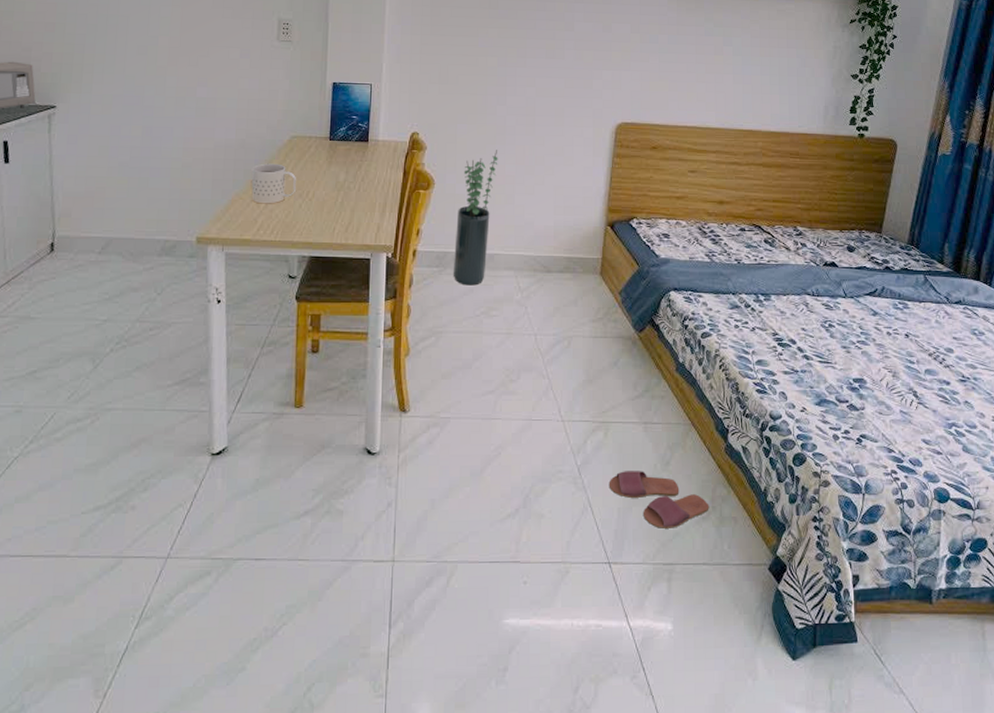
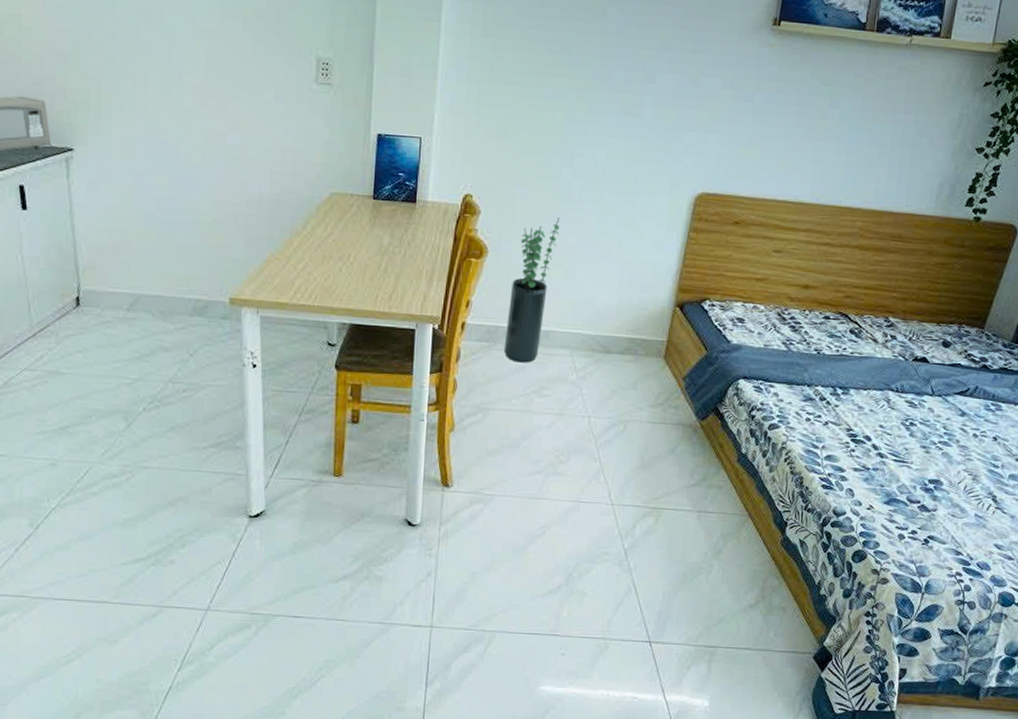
mug: present [251,163,297,204] -> none [287,222,337,267]
slippers: present [610,471,709,528] -> none [656,556,759,614]

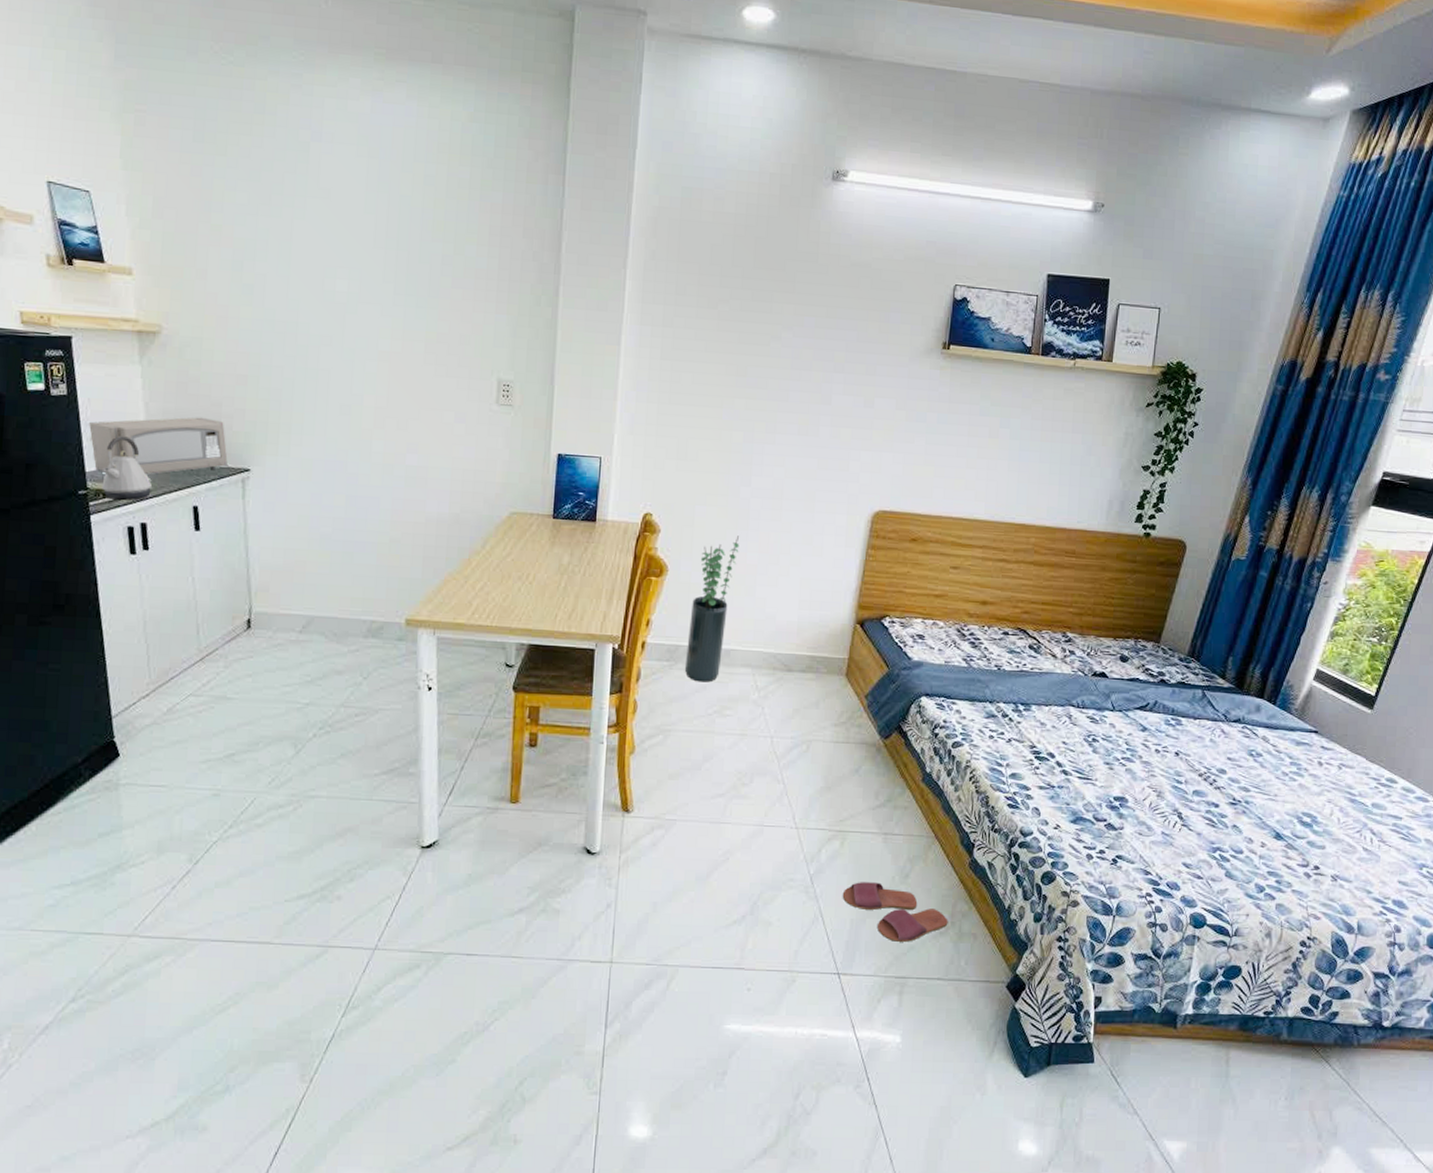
slippers: none [656,556,759,614] -> present [843,882,948,942]

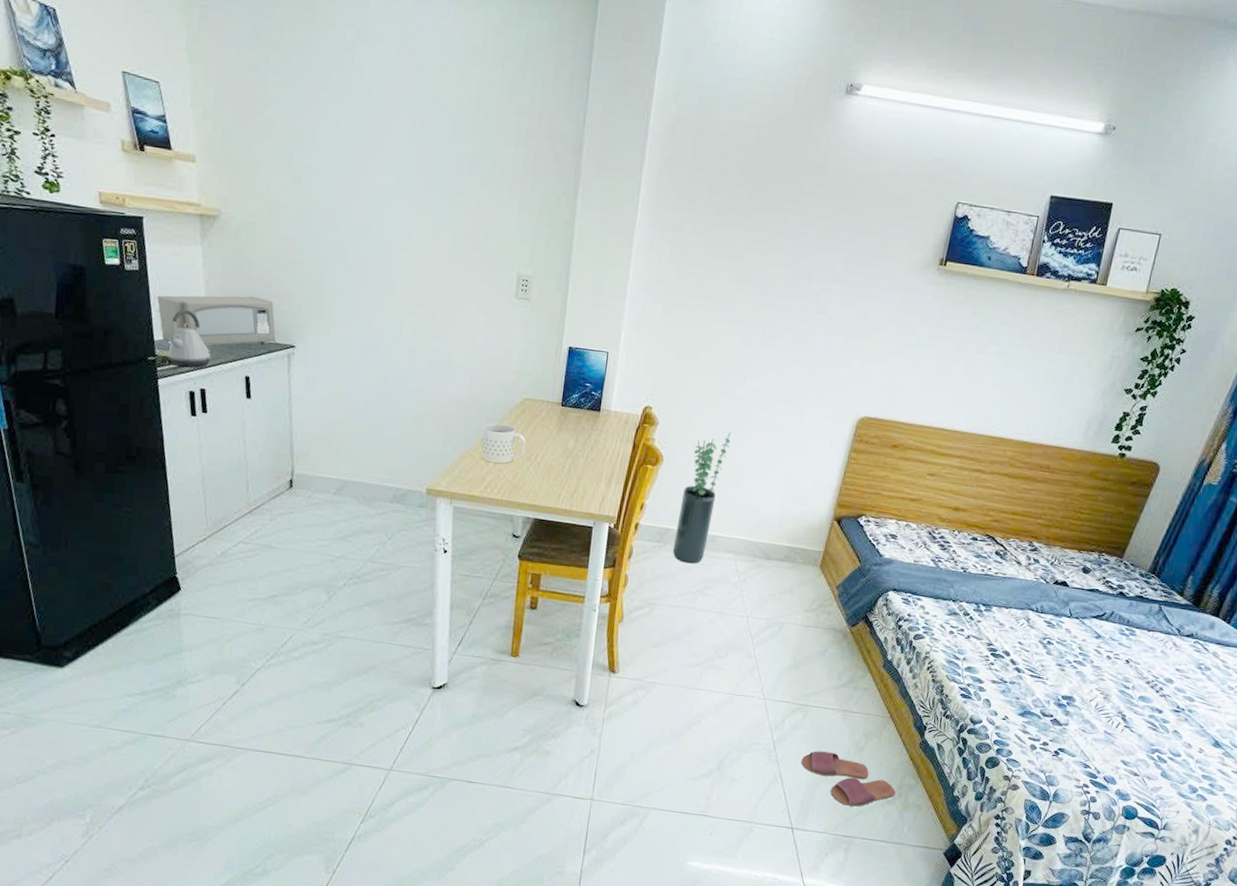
mug: none [466,541,516,586] -> present [481,423,526,464]

